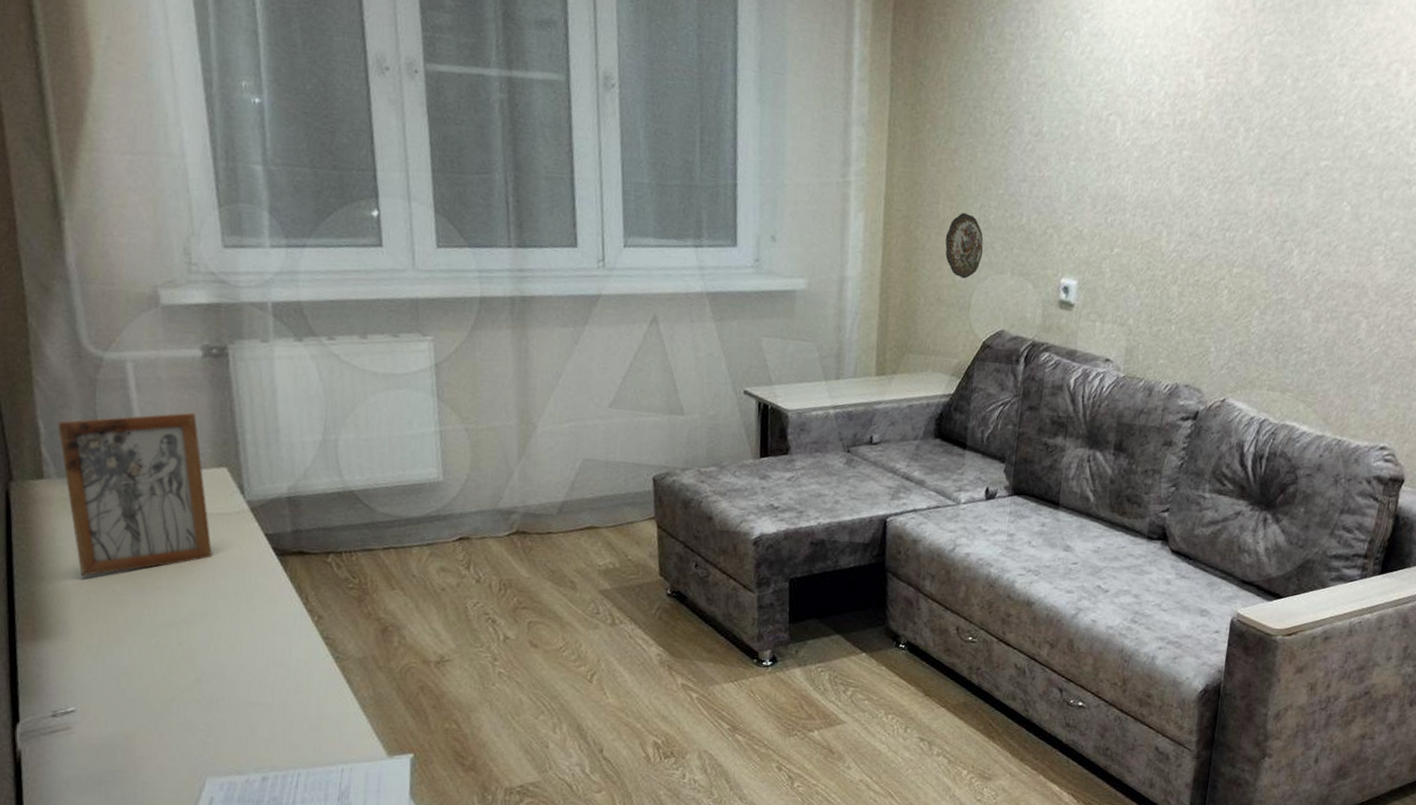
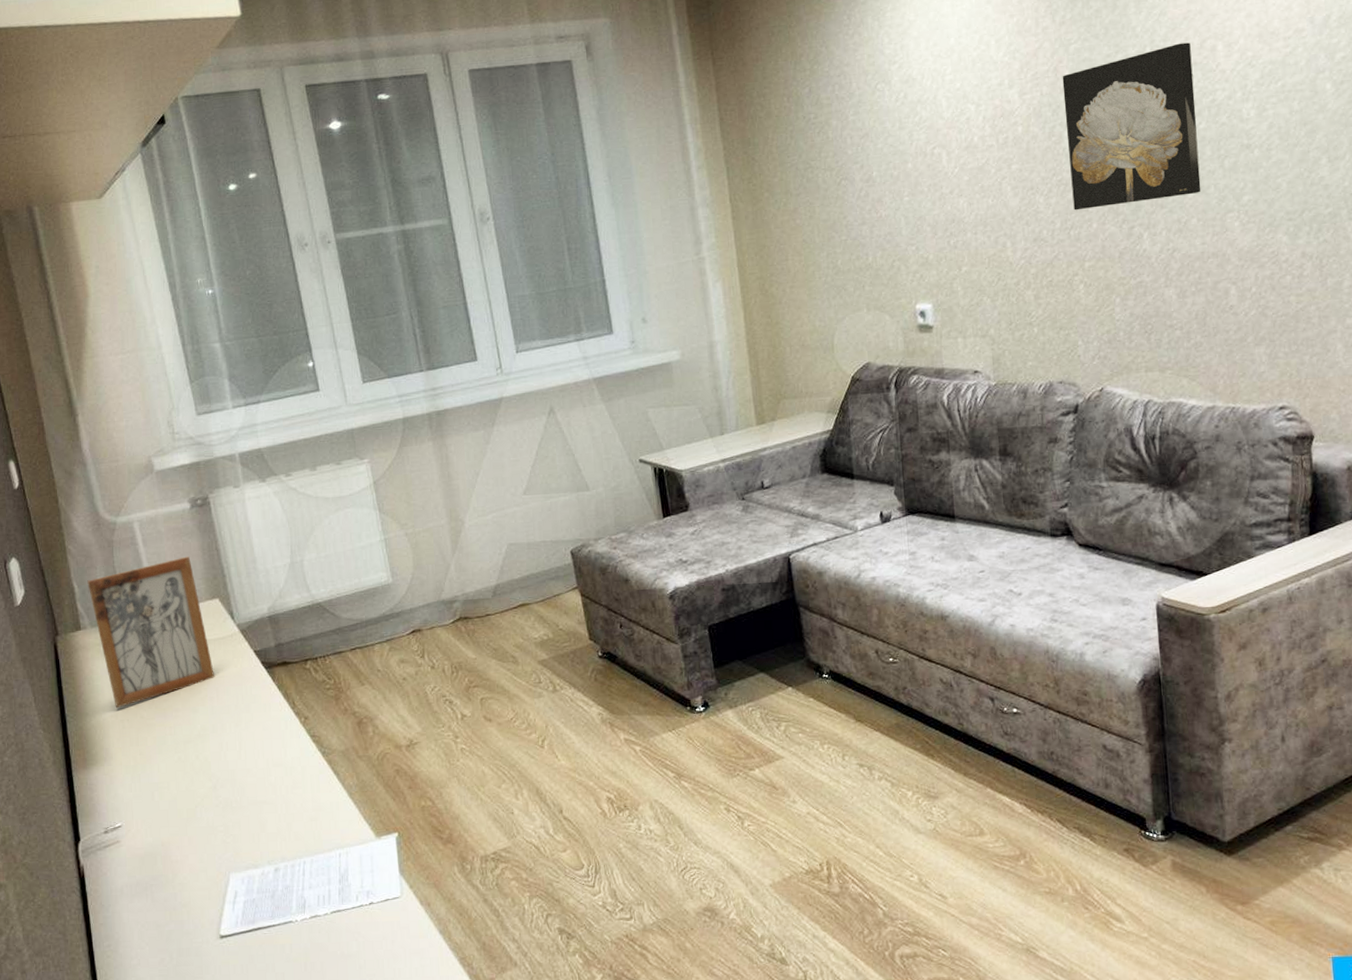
decorative plate: present [945,212,984,279] -> none [799,263,837,323]
wall art: none [1234,59,1378,220] -> present [1062,42,1201,211]

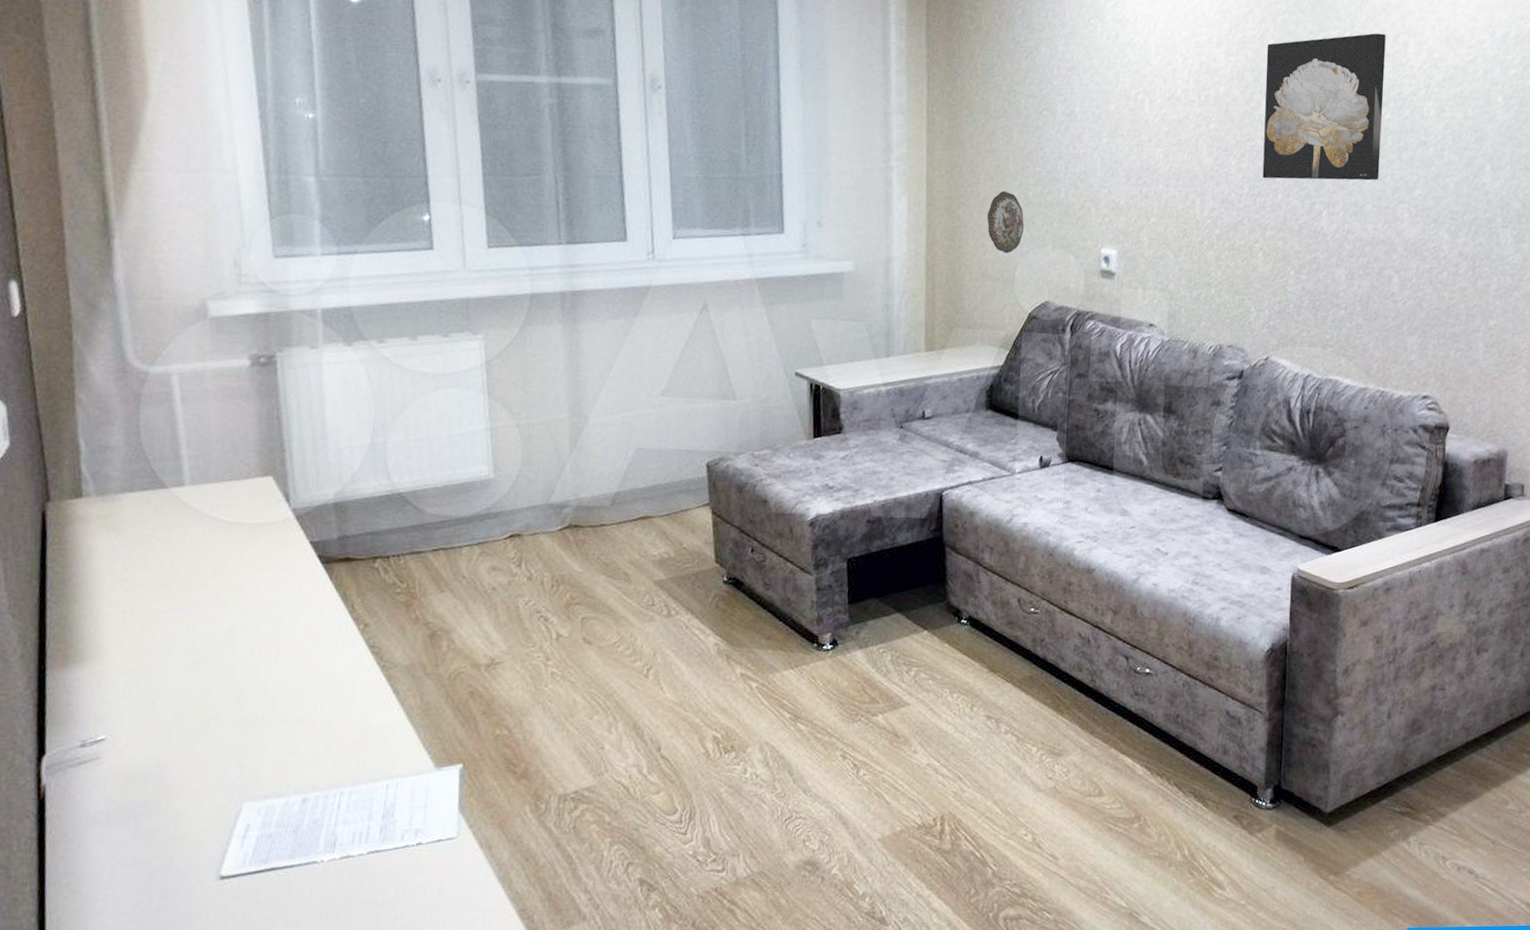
picture frame: present [87,556,214,708] -> none [99,422,255,596]
decorative plate: none [799,263,837,323] -> present [986,190,1025,254]

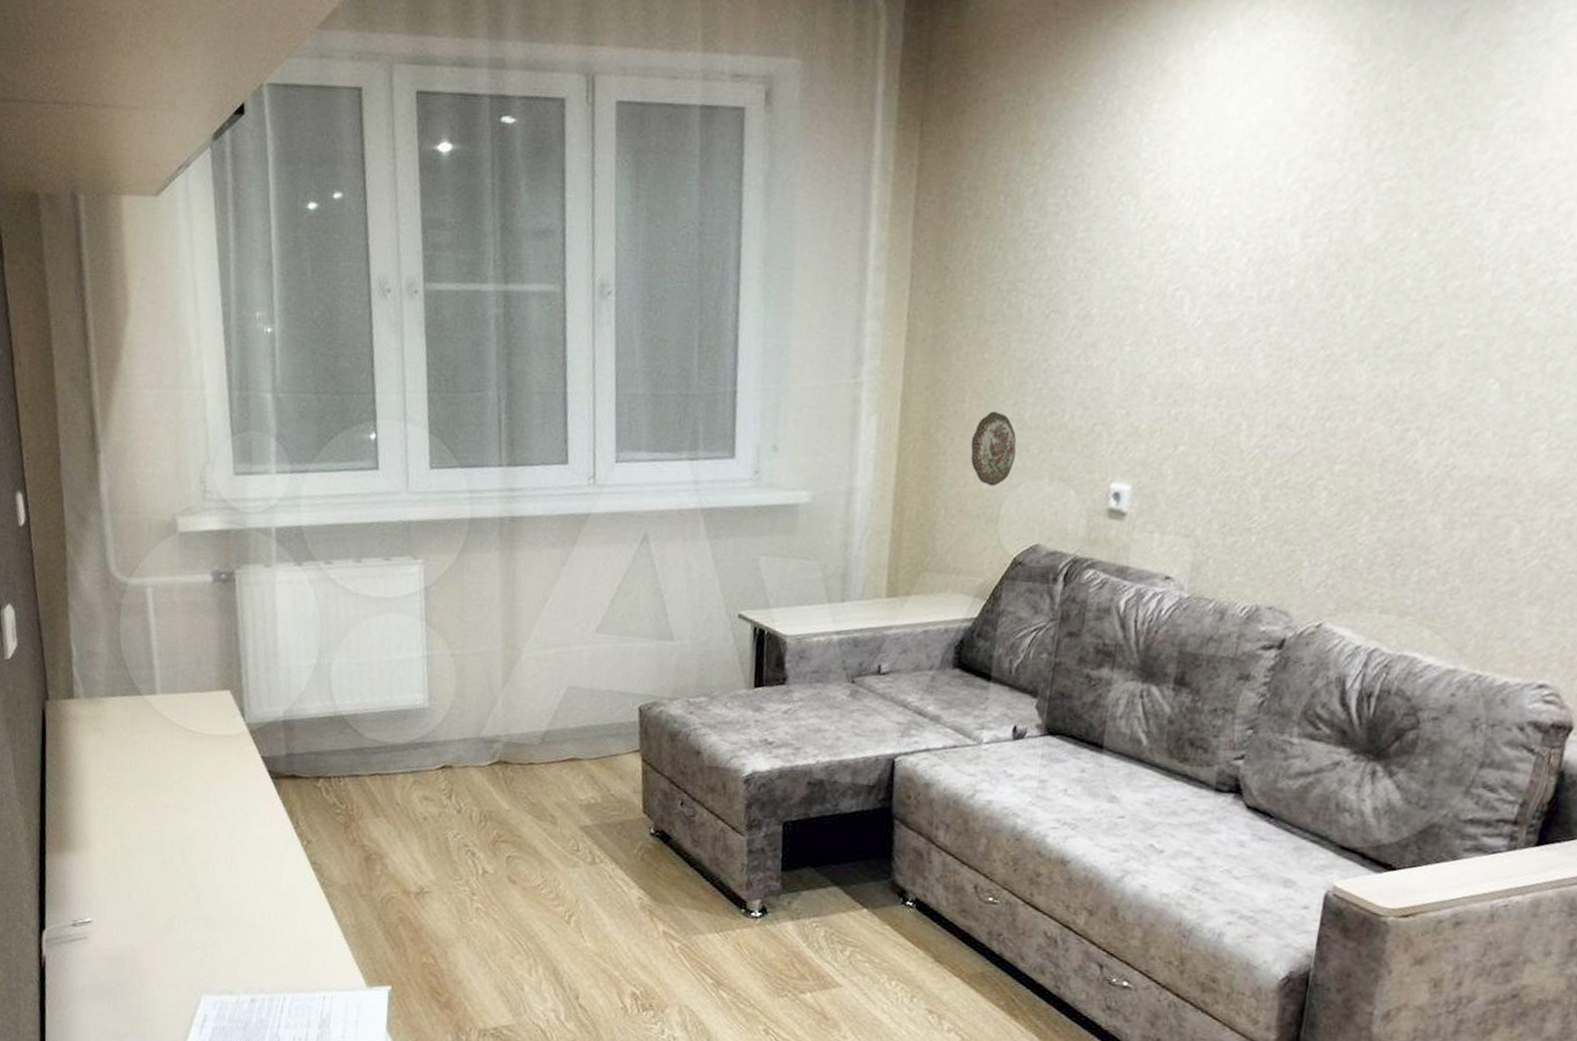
wall art: present [1262,33,1386,181] -> none [1337,200,1541,401]

